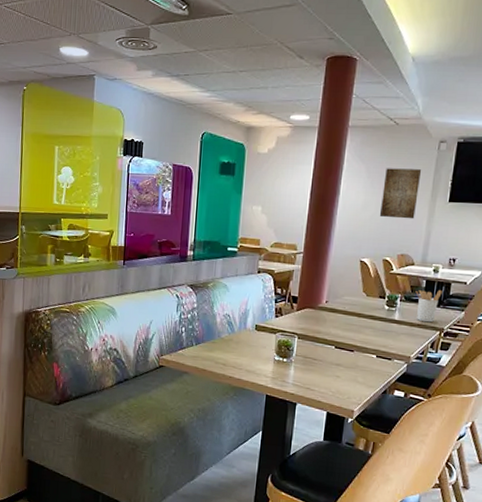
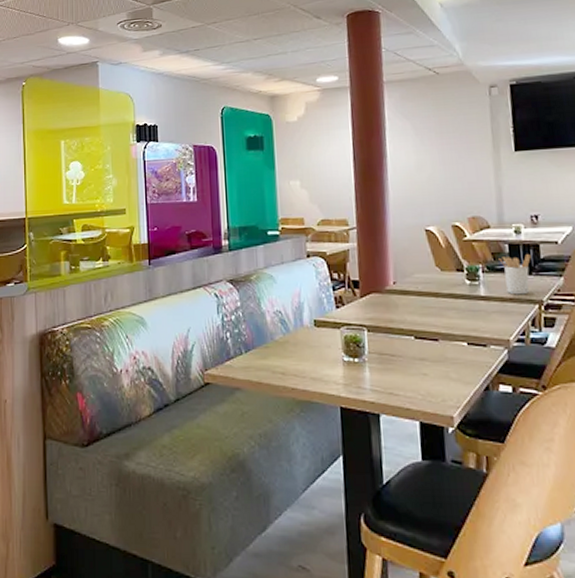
wall art: present [379,168,422,219] -> none [434,119,479,177]

